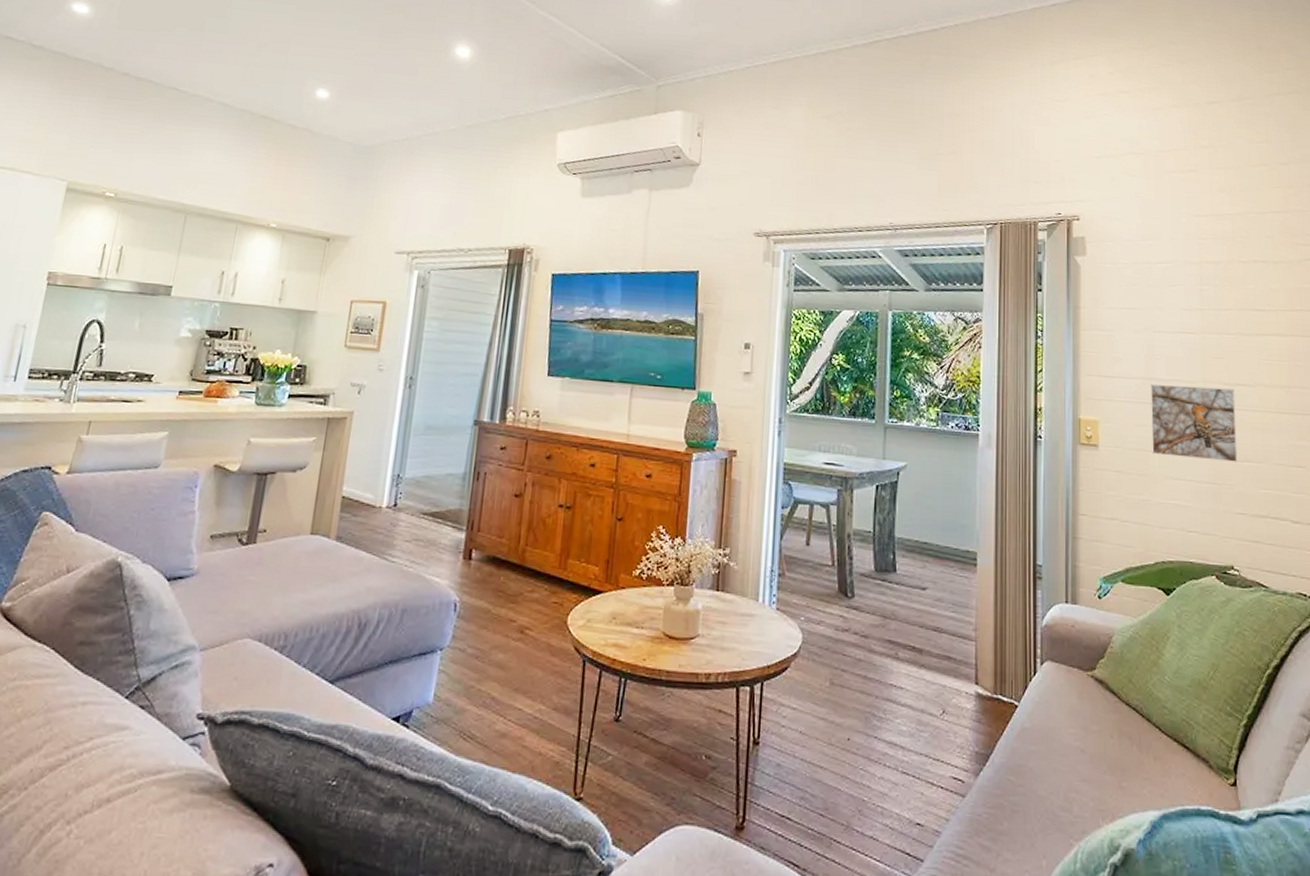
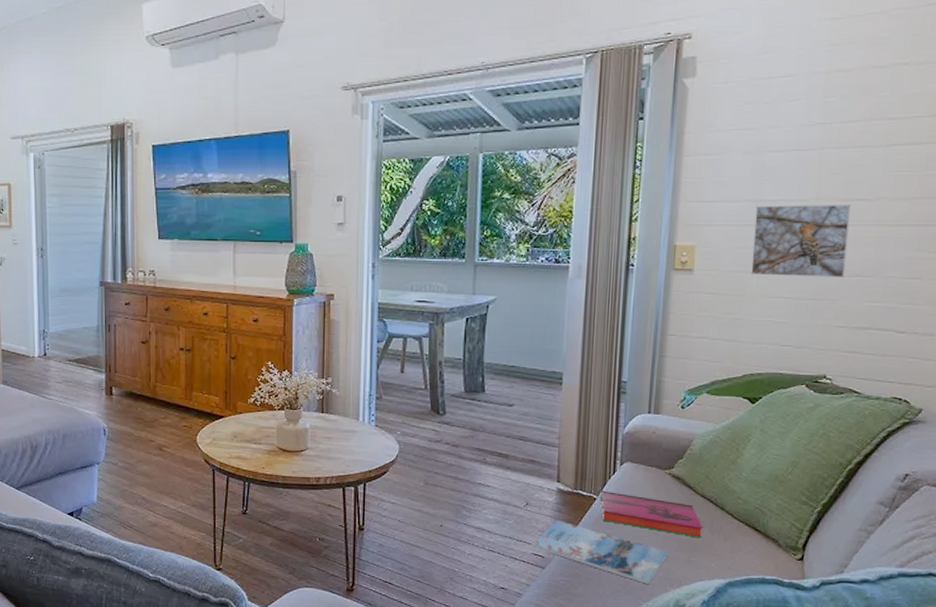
magazine: none [949,732,1098,818] -> present [531,520,669,584]
hardback book: none [1021,695,1131,757] -> present [599,490,702,538]

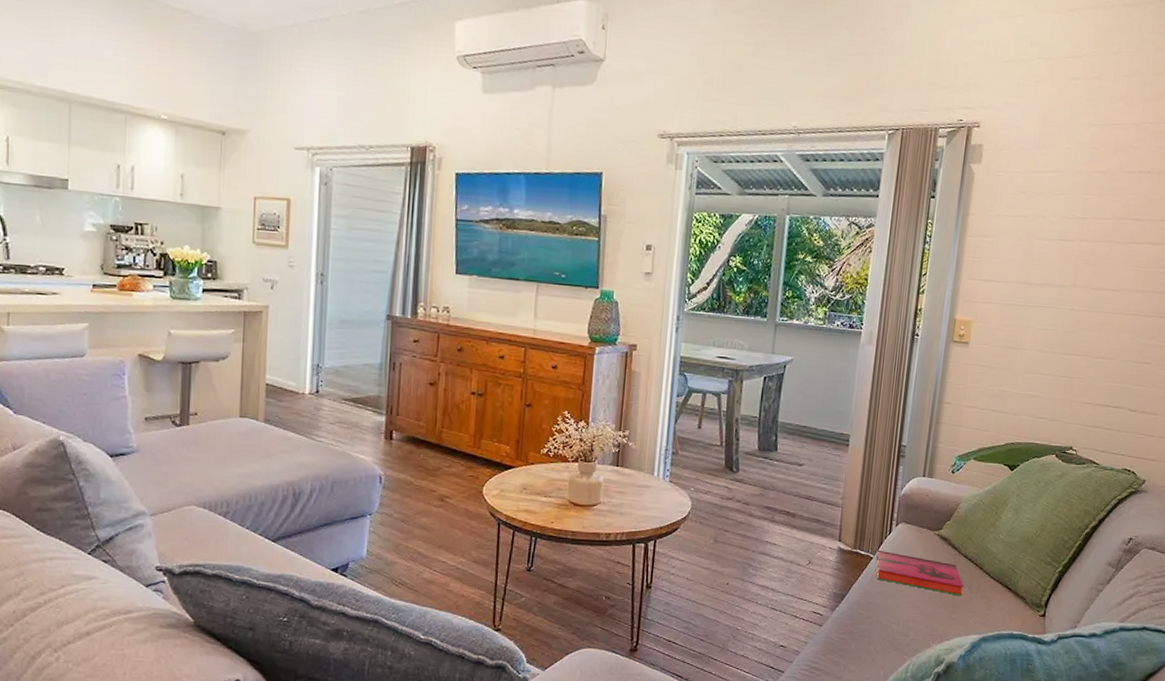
magazine: present [531,520,669,584] -> none [811,578,934,640]
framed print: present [751,203,851,279] -> none [1017,287,1100,360]

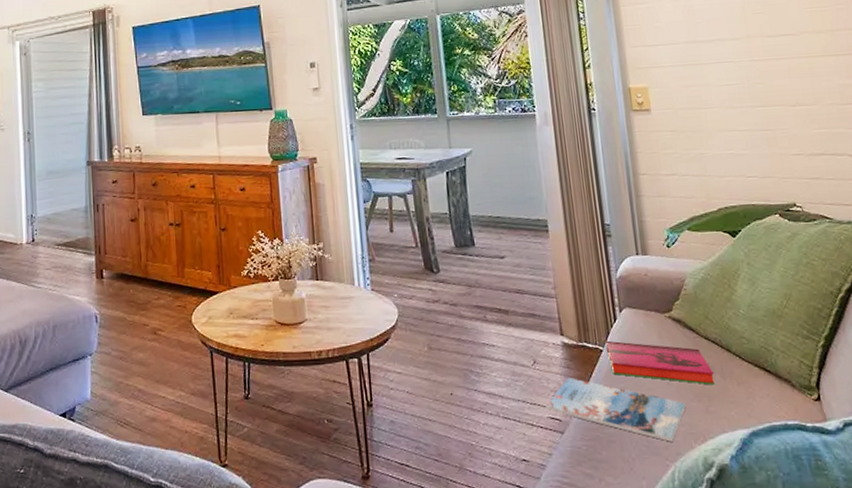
magazine: none [811,578,934,640] -> present [545,377,687,442]

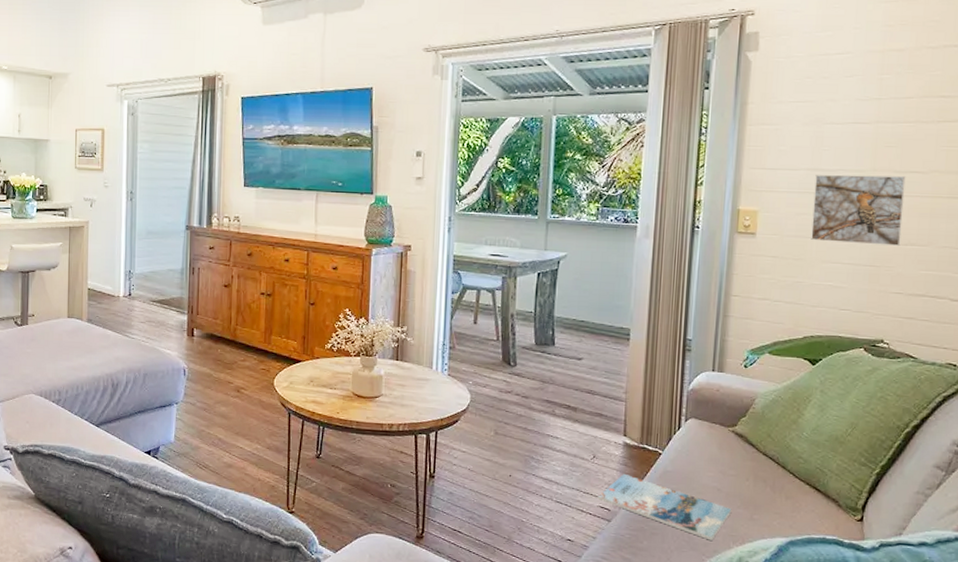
hardback book: present [605,340,715,385] -> none [665,445,765,496]
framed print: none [695,39,789,111] -> present [811,174,906,247]

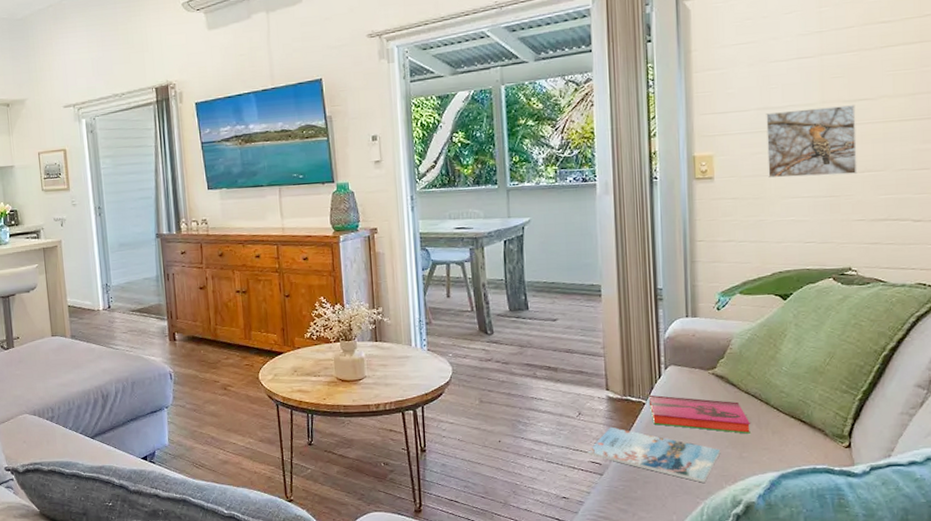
hardback book: none [665,445,765,496] -> present [648,395,750,434]

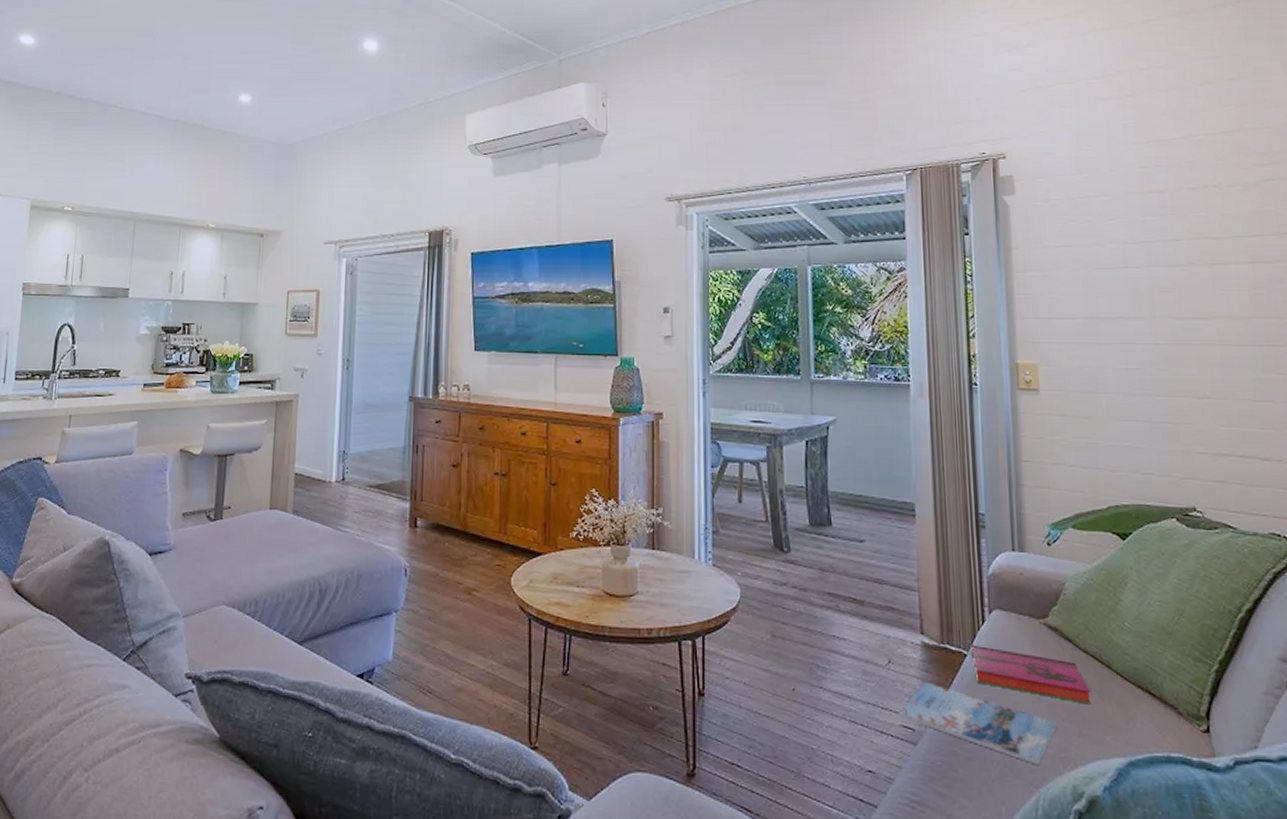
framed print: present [766,104,857,179] -> none [1093,322,1196,401]

